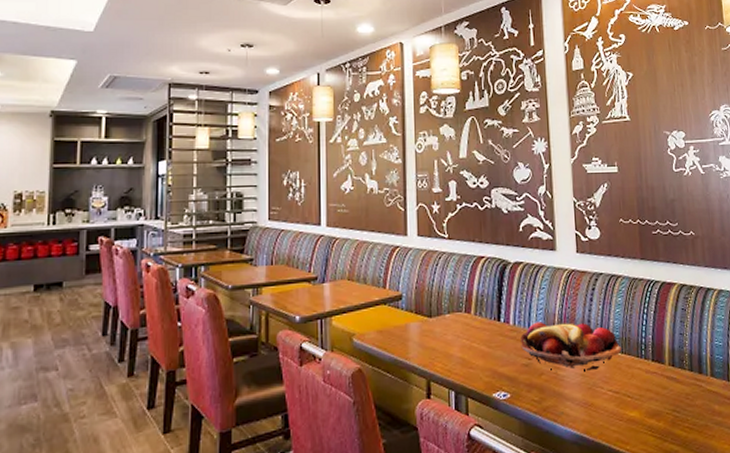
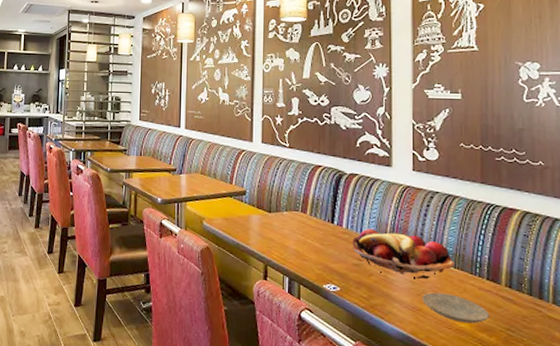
plate: none [593,382,656,412] -> present [422,292,489,324]

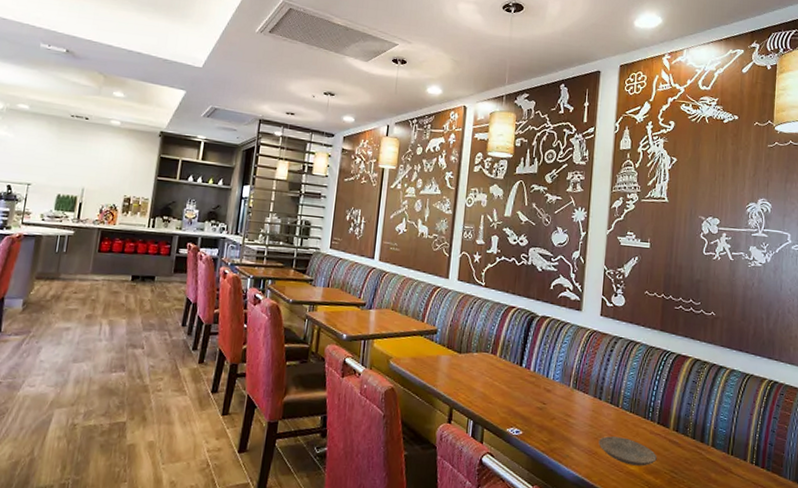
fruit basket: present [352,228,455,279] -> none [538,372,631,423]

